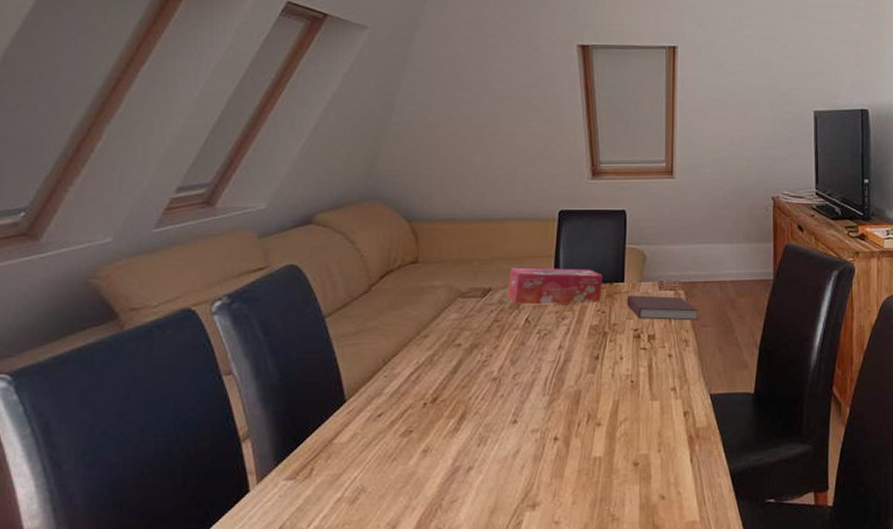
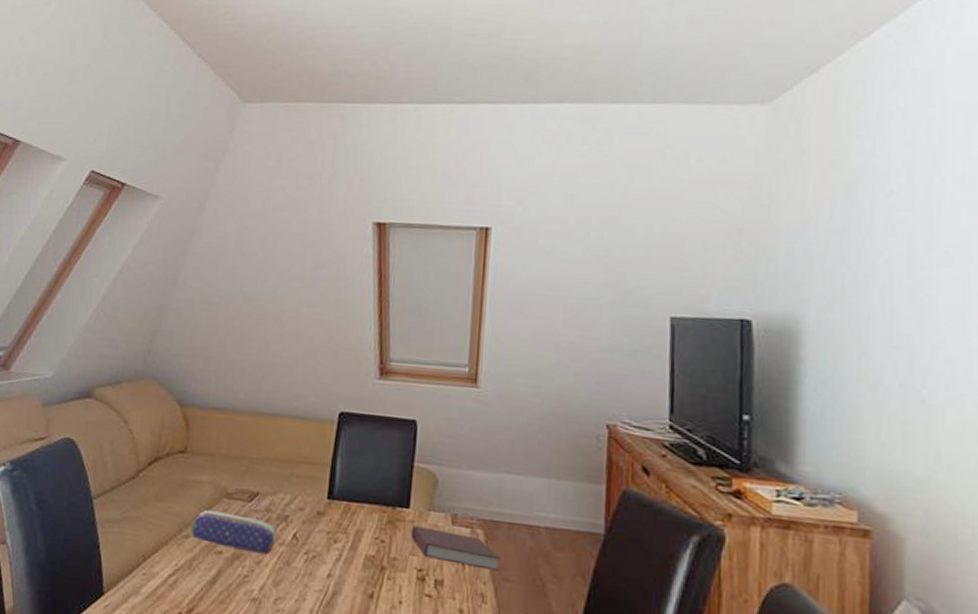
pencil case: none [428,309,511,340] -> present [190,509,278,555]
tissue box: present [507,267,602,305] -> none [275,471,384,528]

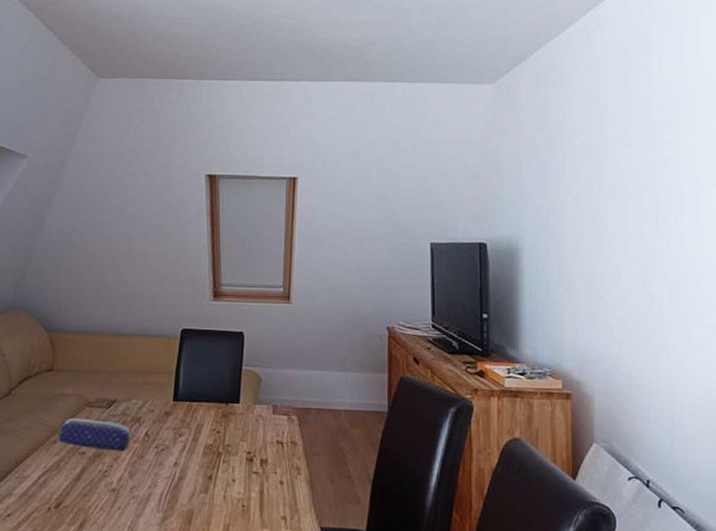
notebook: present [411,525,500,572] -> none [241,417,311,448]

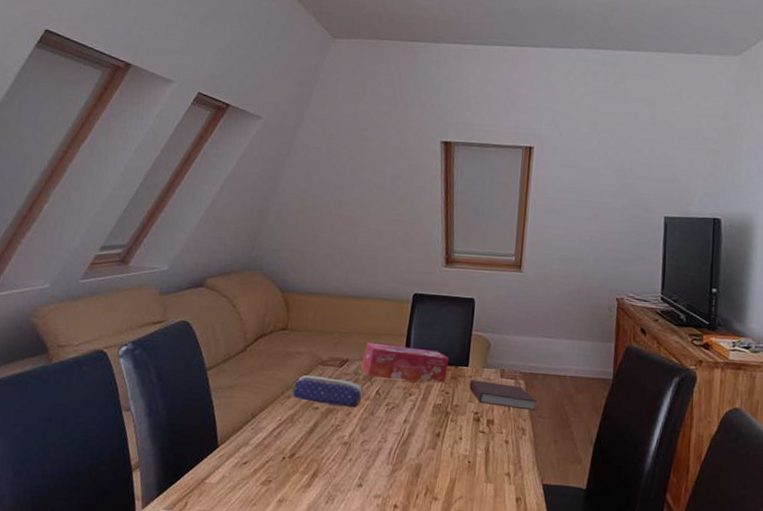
tissue box: none [130,381,219,422] -> present [362,342,449,383]
notebook: none [241,417,311,448] -> present [469,379,537,411]

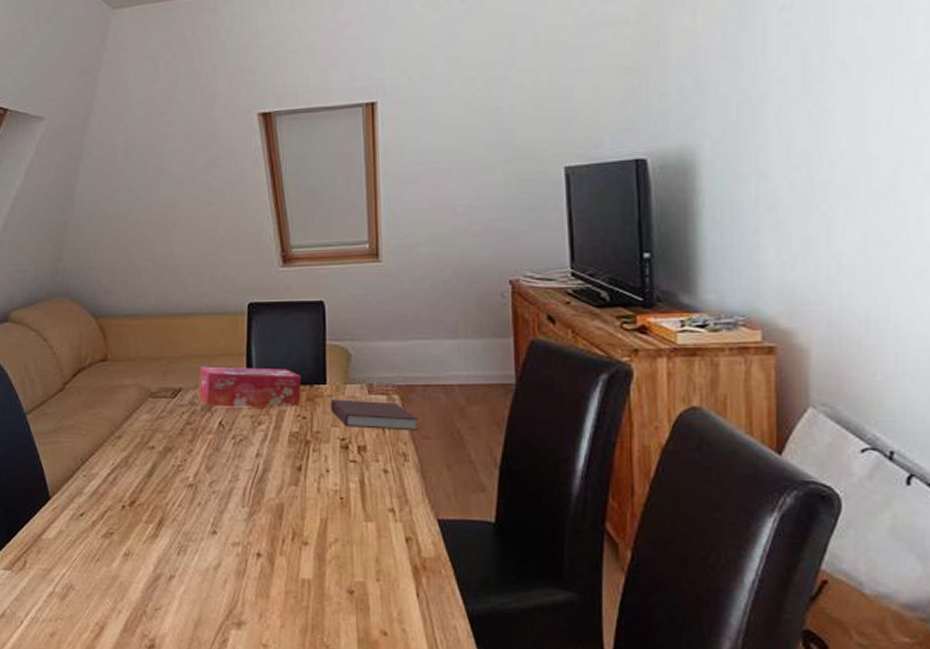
pencil case: present [291,374,364,408] -> none [121,410,204,444]

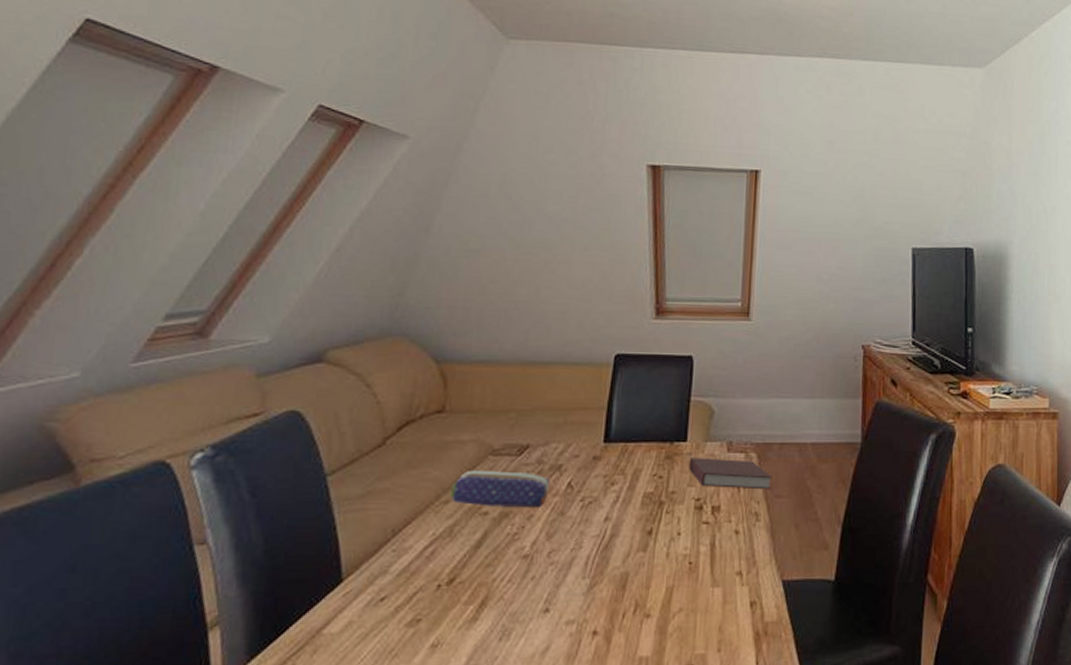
pencil case: none [121,410,204,444] -> present [450,469,551,508]
tissue box: present [198,366,301,408] -> none [548,420,662,467]

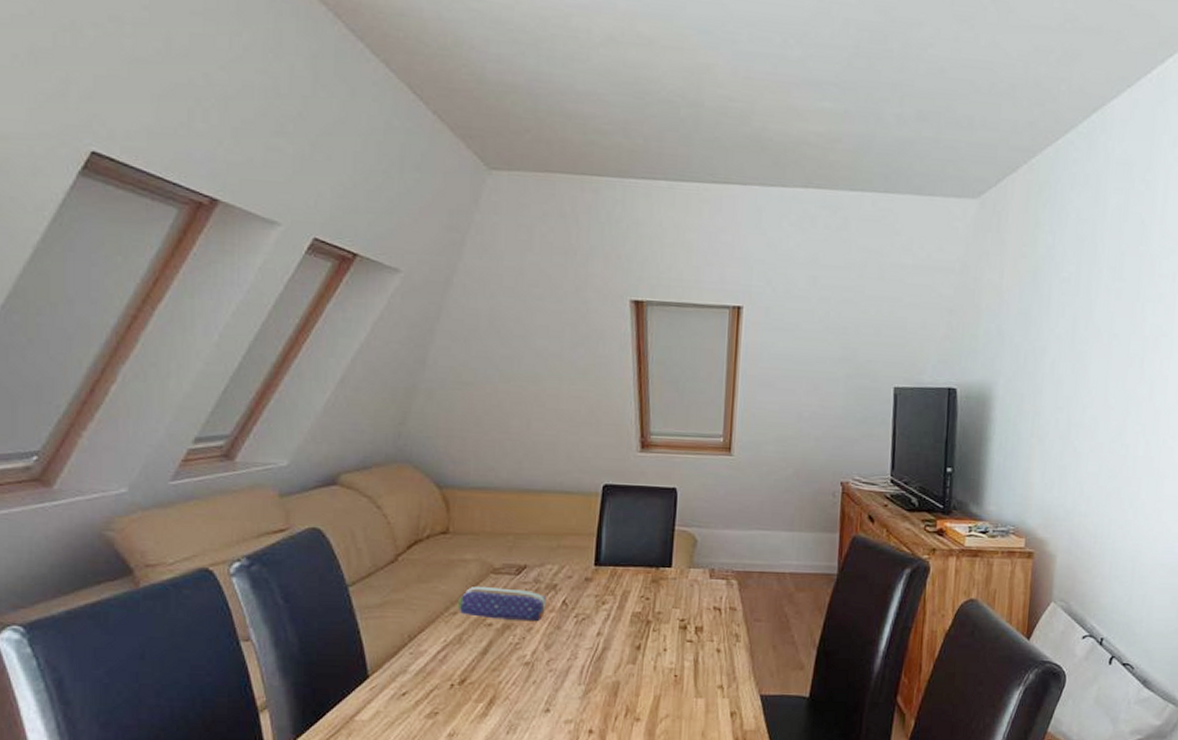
notebook: present [688,457,772,490] -> none [673,582,752,614]

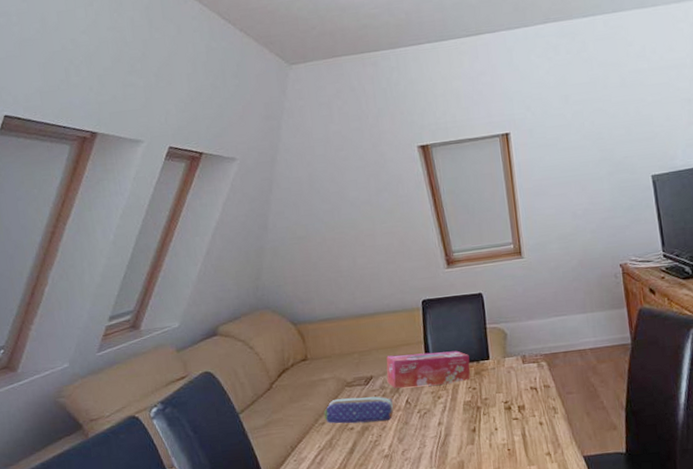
tissue box: none [544,544,648,589] -> present [386,350,471,389]

